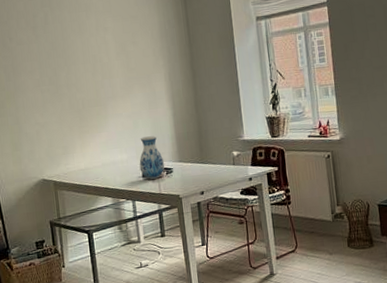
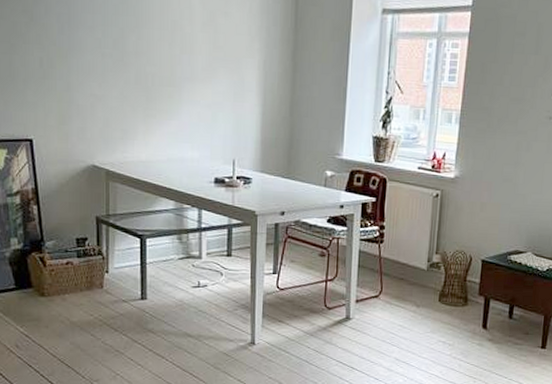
vase: present [139,135,165,180] -> none [212,134,243,188]

